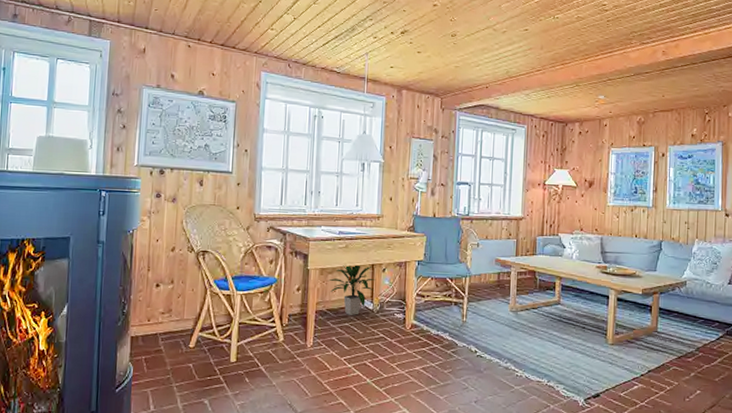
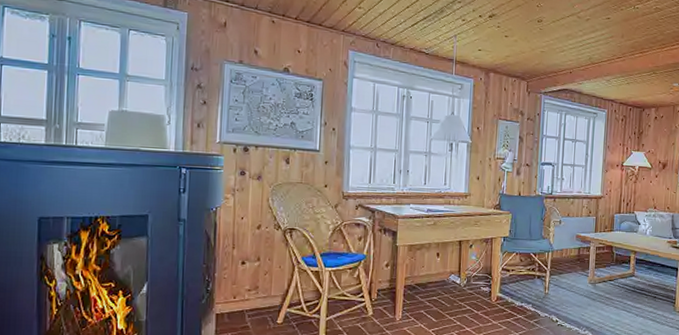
indoor plant: present [327,264,375,315] -> none [416,241,463,289]

